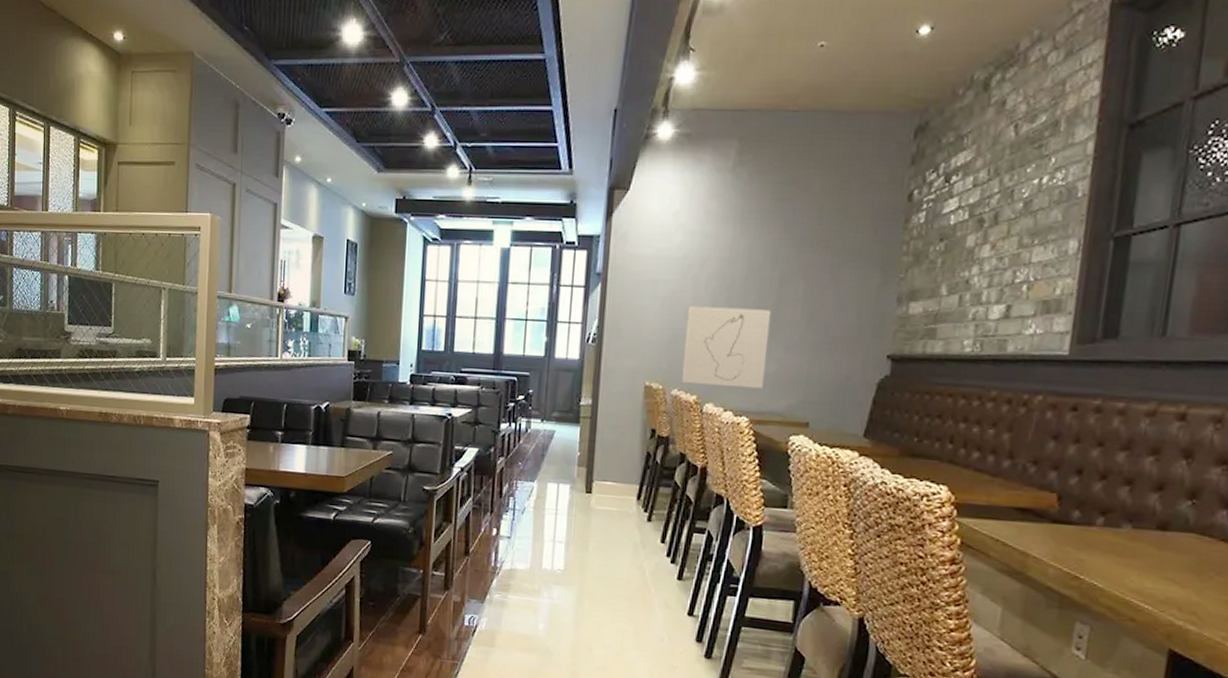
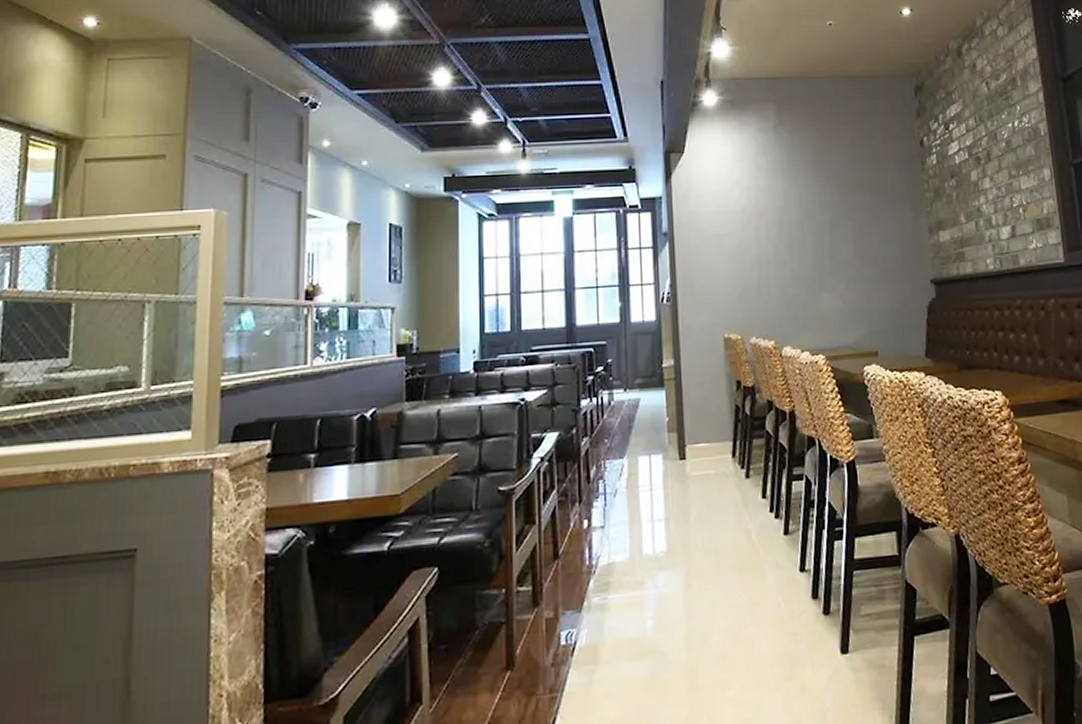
wall art: present [681,306,772,389] -> none [753,251,833,331]

